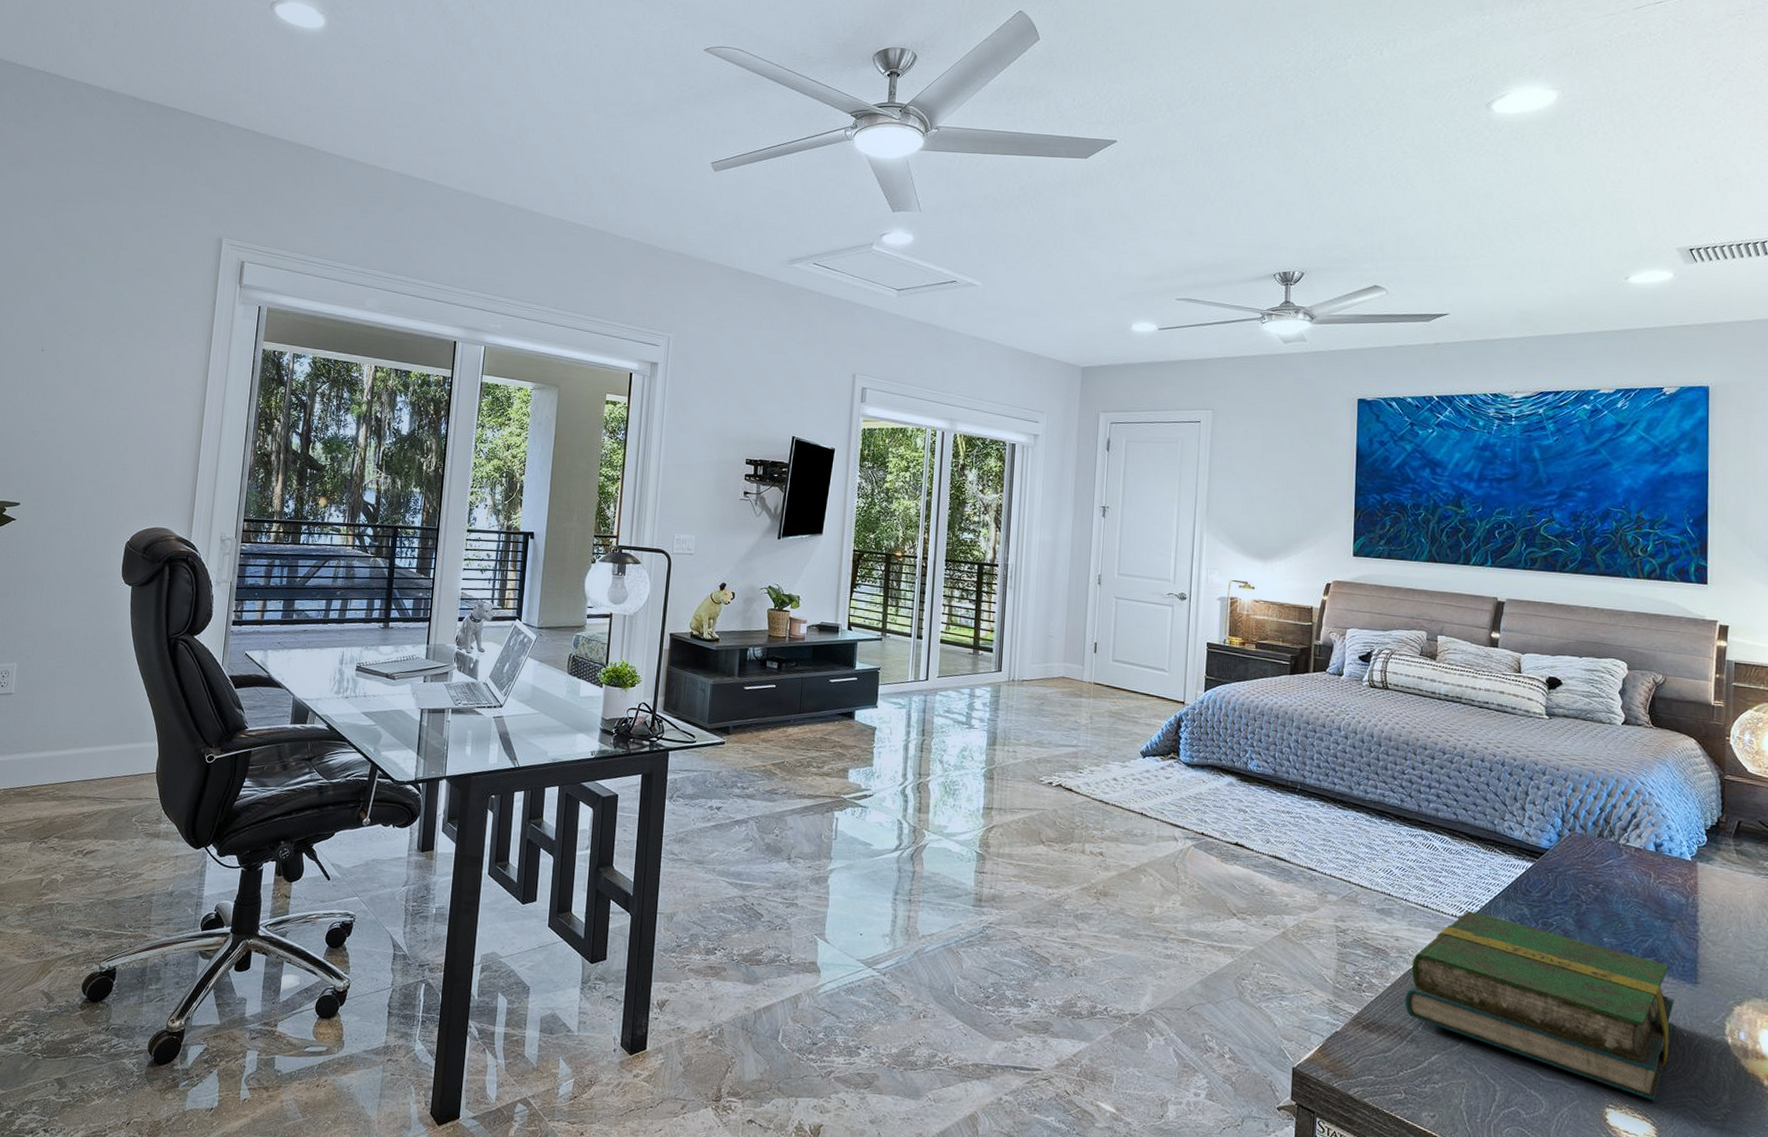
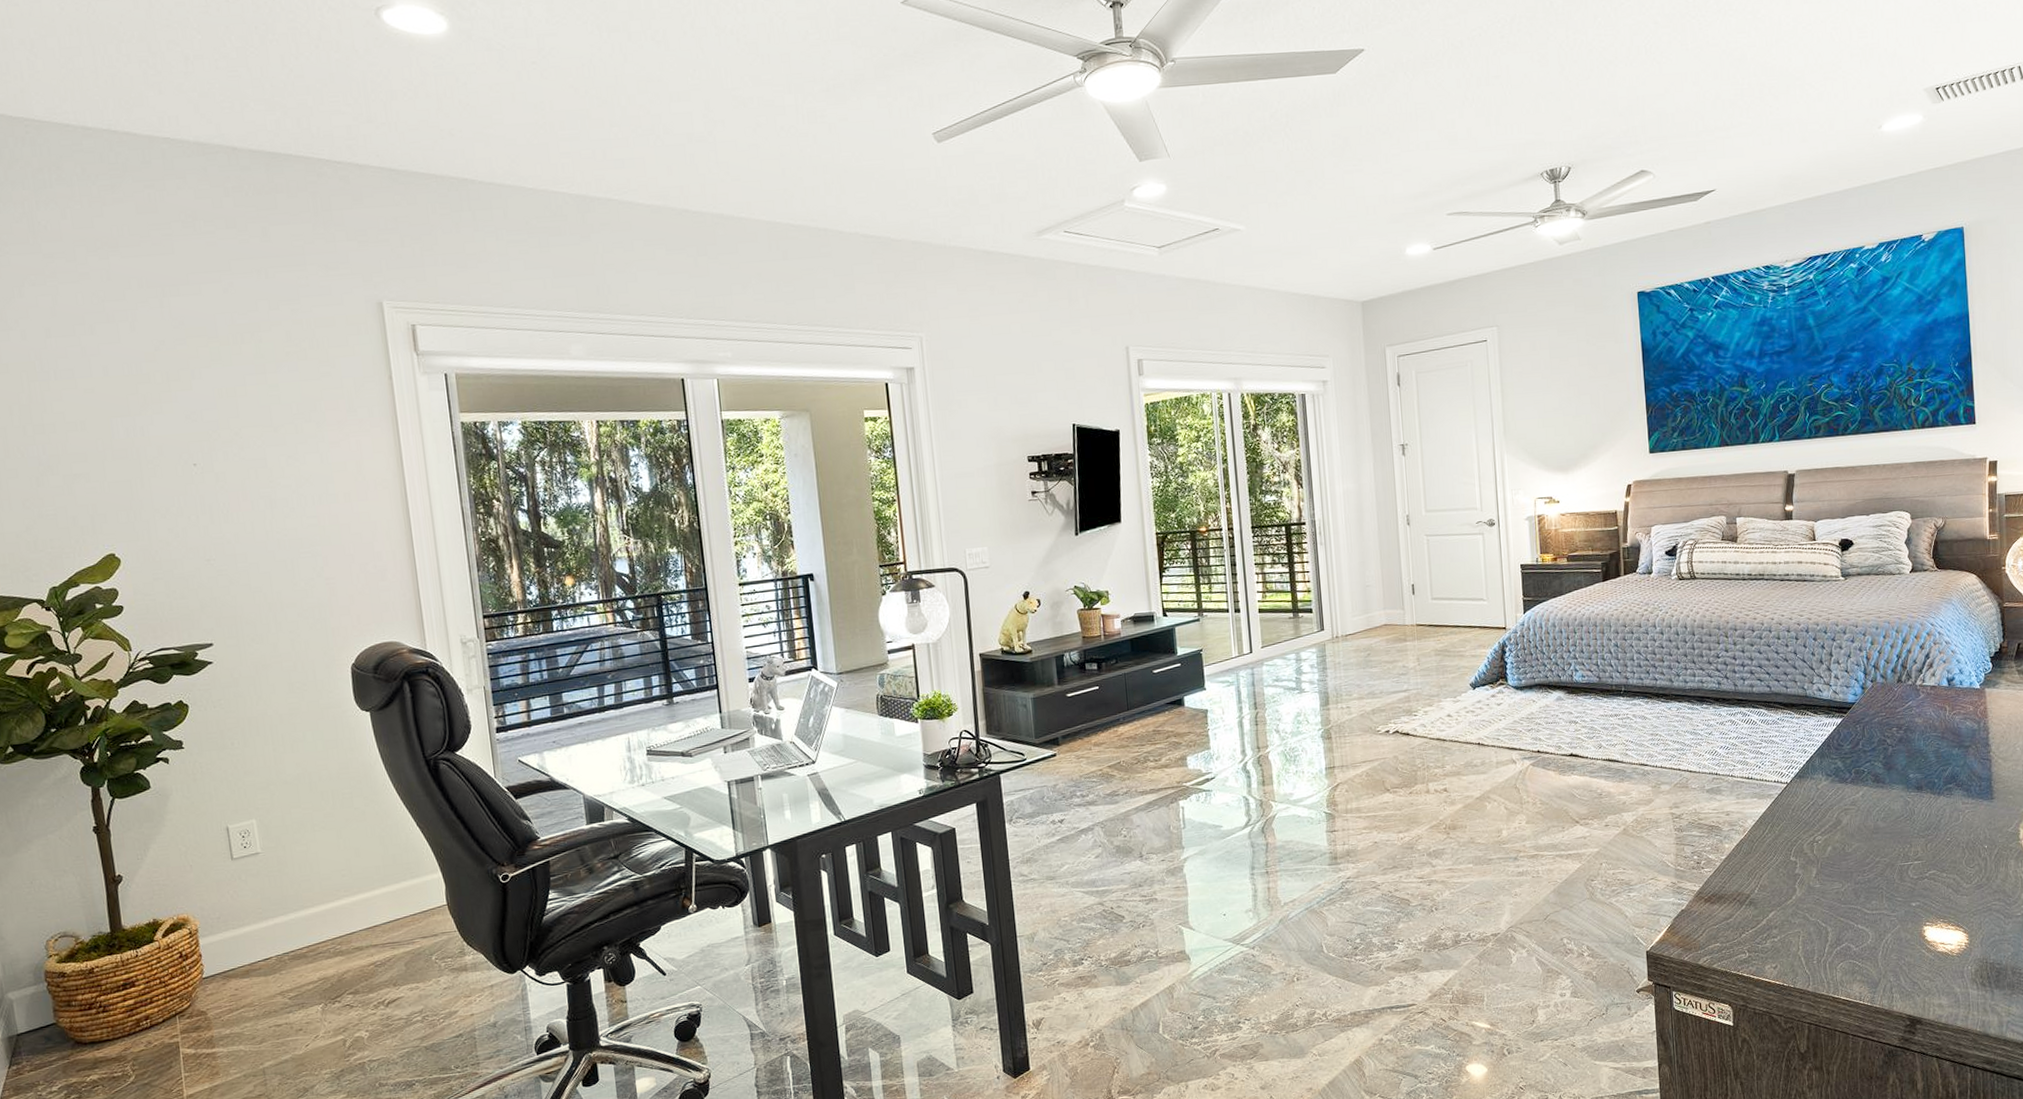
book: present [1405,910,1674,1101] -> none [1740,774,1976,911]

